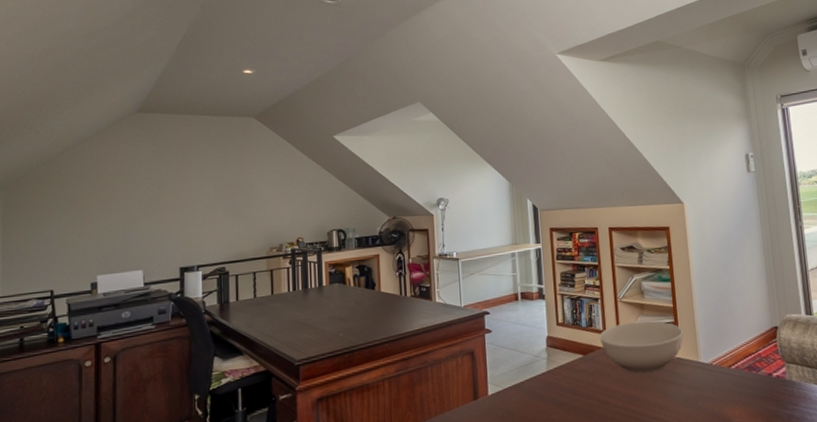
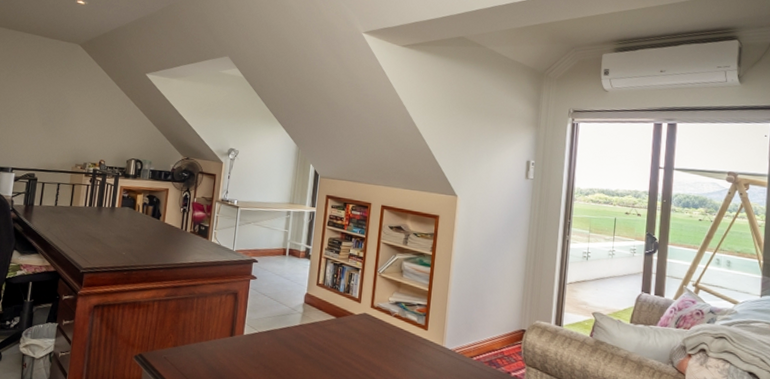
bowl: present [599,321,684,373] -> none [354,296,434,347]

